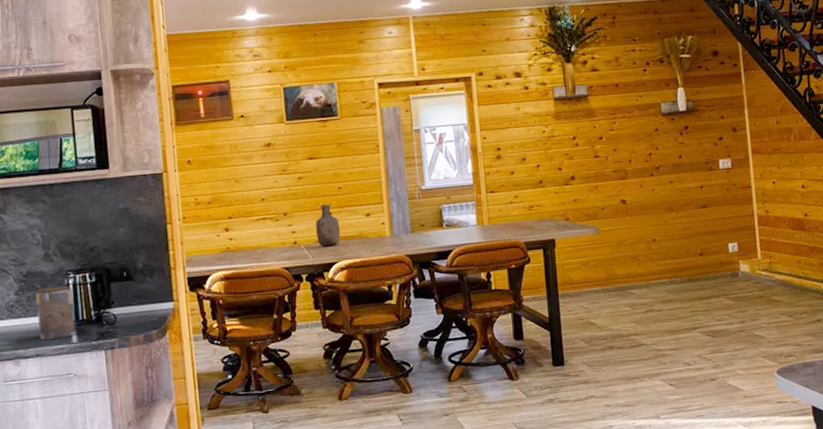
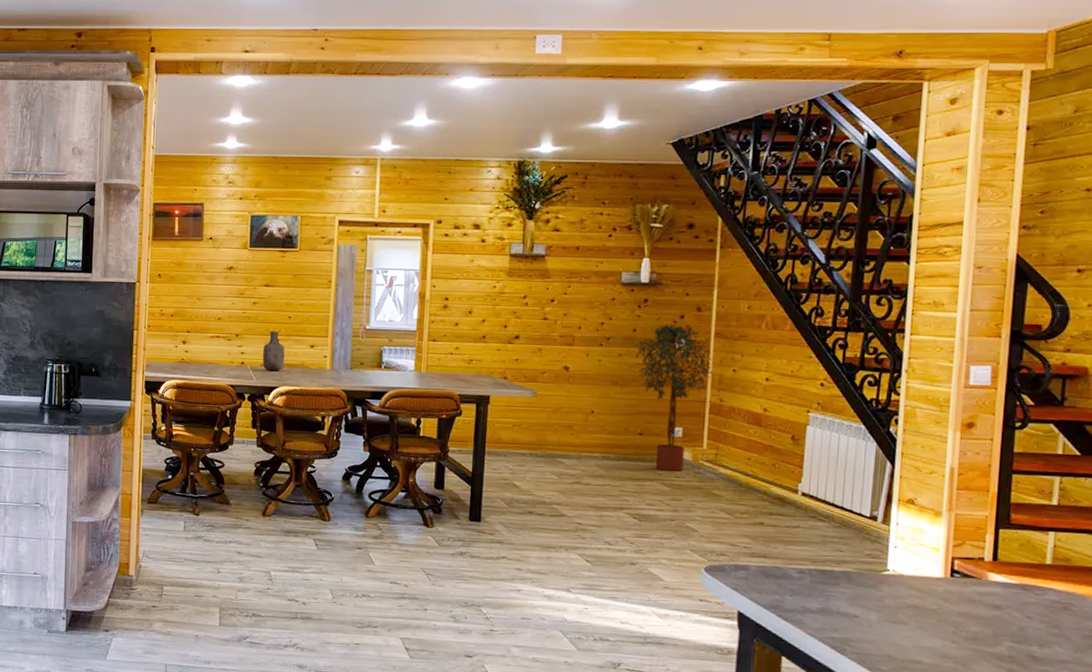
jar: present [35,285,77,340] -> none [19,371,49,419]
potted tree: none [682,146,756,286] -> present [634,324,713,471]

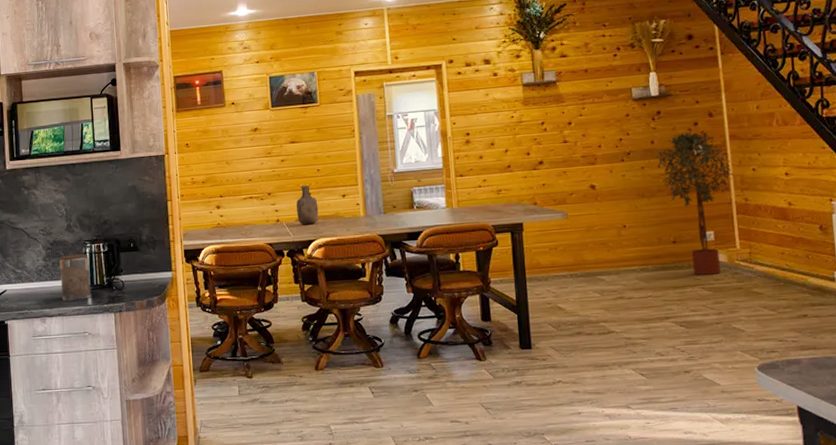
jar: none [19,371,49,419] -> present [59,254,92,302]

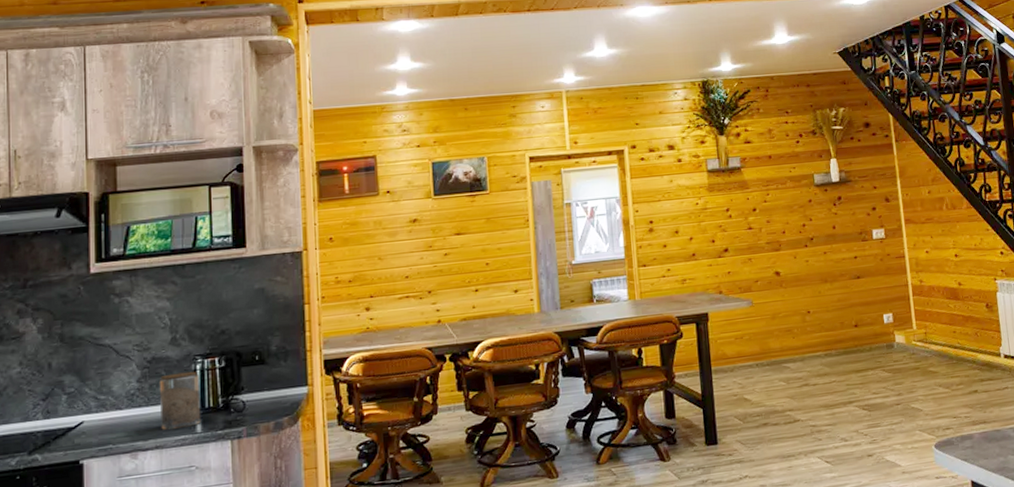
vase: present [296,185,319,226] -> none [460,280,487,326]
potted tree: present [654,131,734,275] -> none [836,216,909,358]

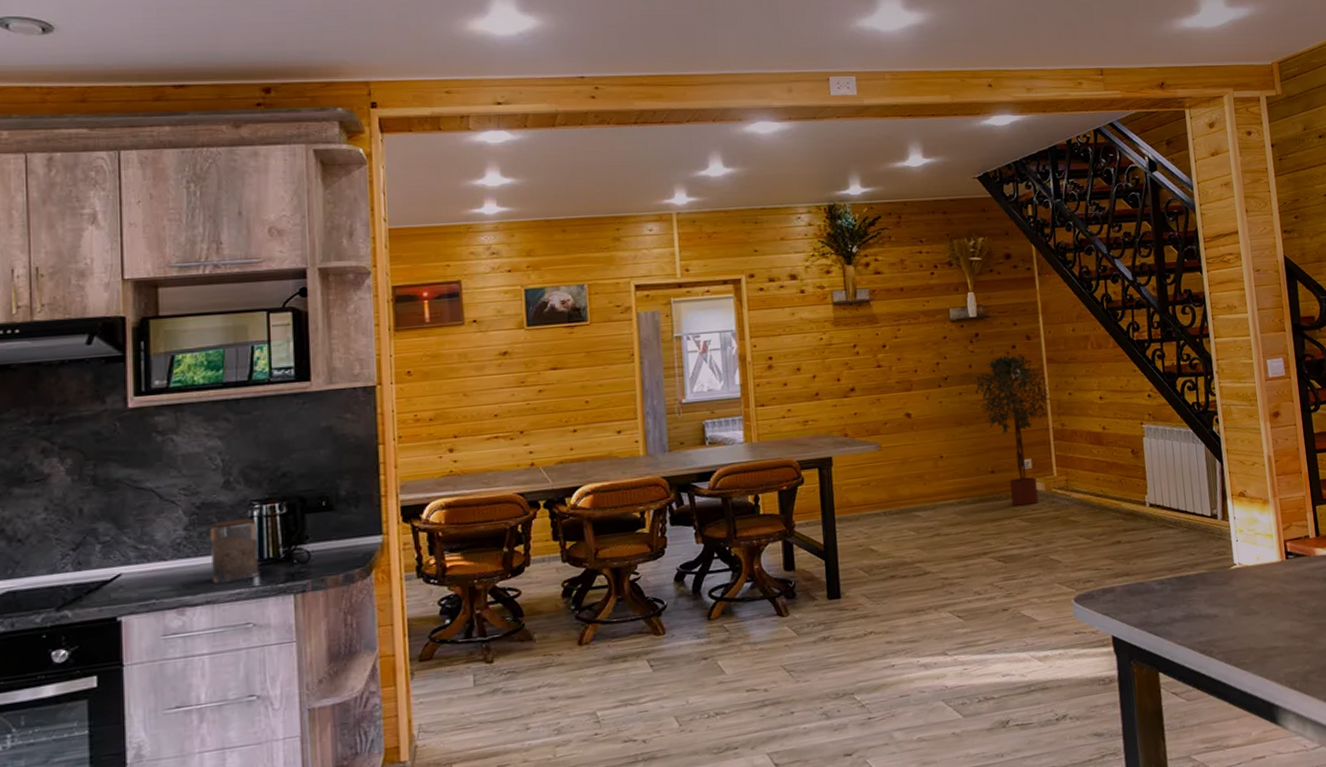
potted tree: none [836,216,909,358] -> present [972,355,1051,506]

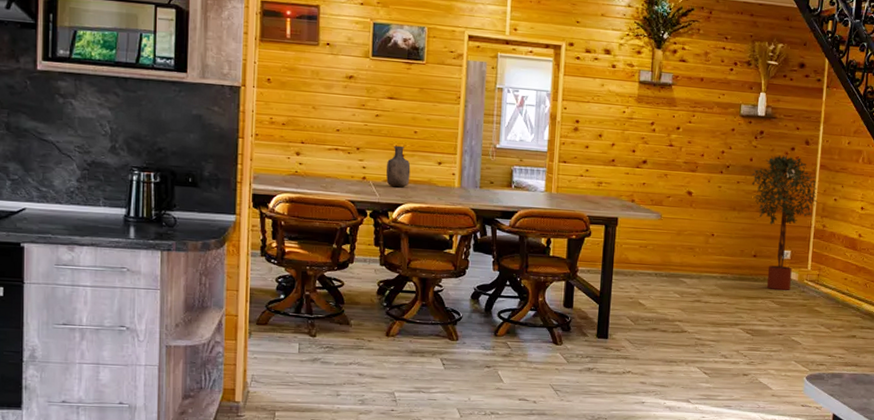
jar: present [209,518,260,584] -> none [97,179,135,232]
vase: none [556,420,587,470] -> present [386,145,411,189]

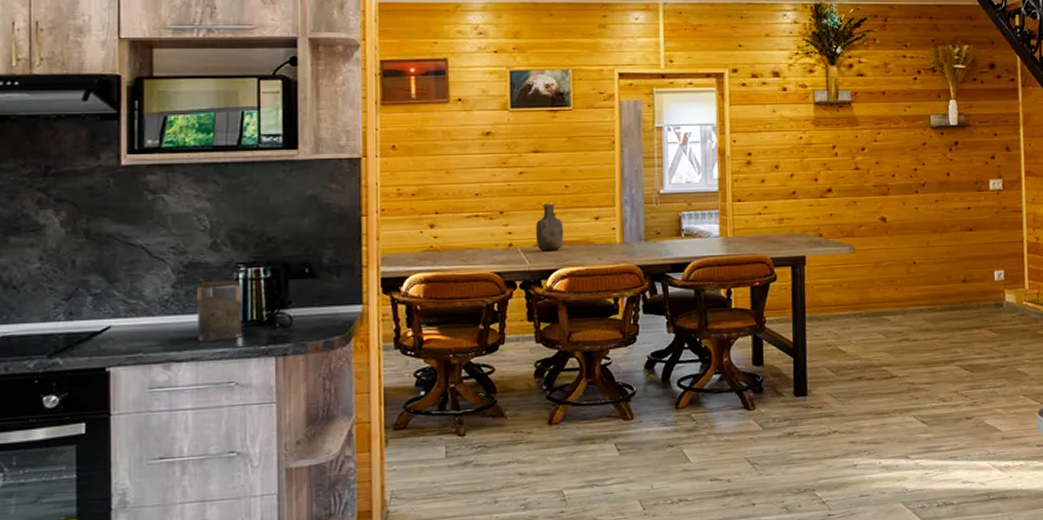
jar: none [97,179,135,232] -> present [196,280,243,342]
potted tree: present [750,155,818,290] -> none [949,165,1027,316]

